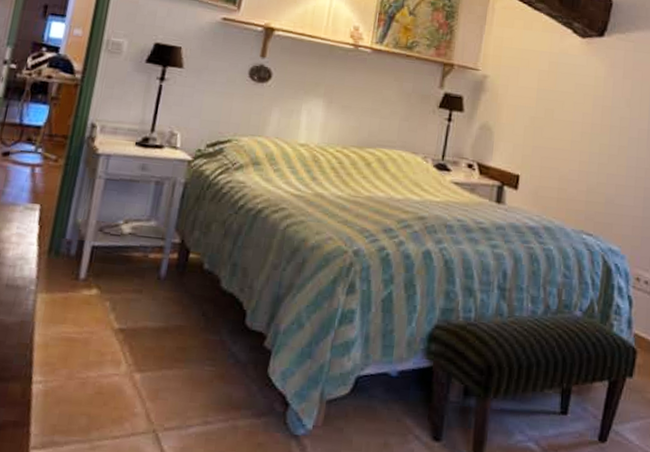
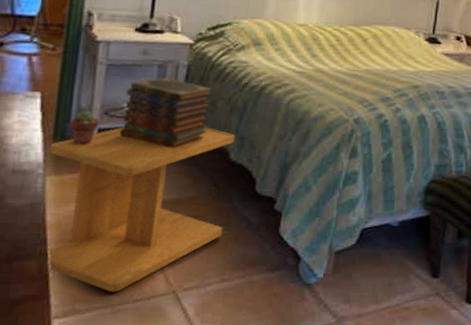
side table: none [31,245,228,426] -> present [48,126,235,293]
potted succulent: none [65,225,94,262] -> present [69,110,100,145]
book stack: none [112,195,210,271] -> present [119,77,214,148]

